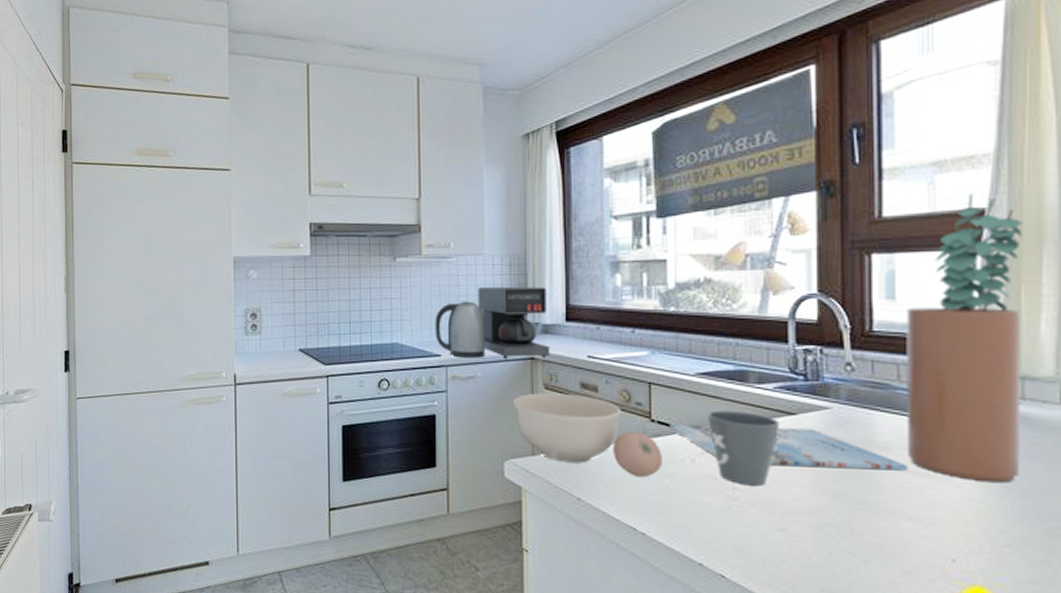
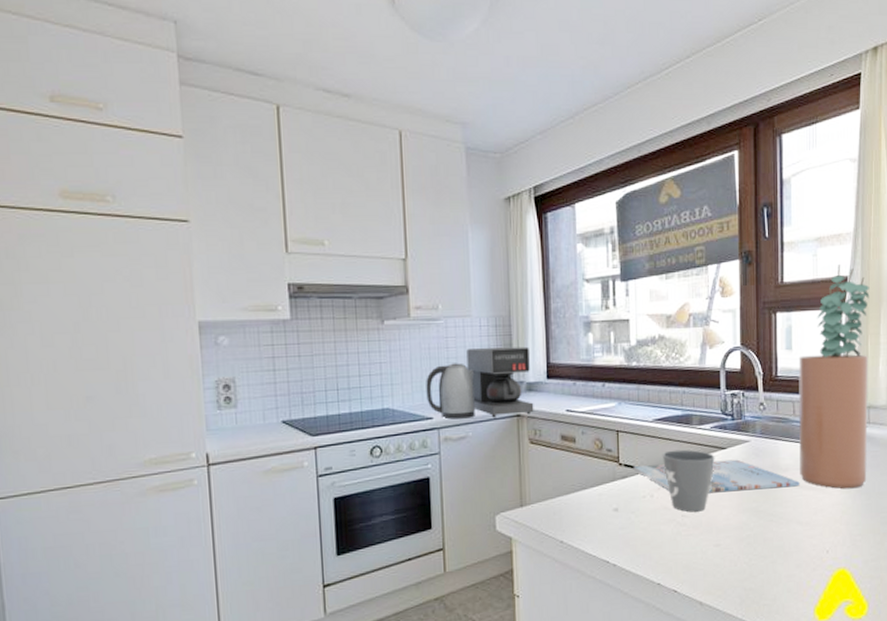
bowl: present [513,393,621,463] -> none [502,446,595,510]
fruit: present [613,431,662,478] -> none [589,475,629,516]

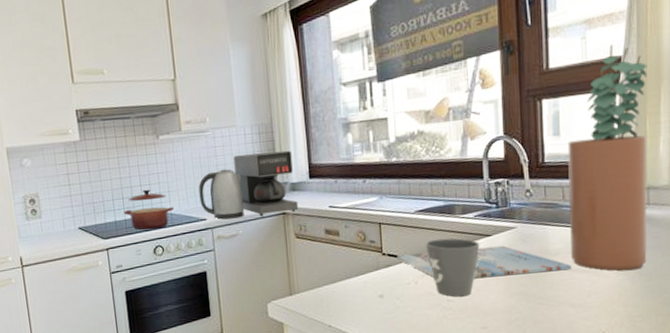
saucepan: none [338,380,398,428] -> present [124,189,175,230]

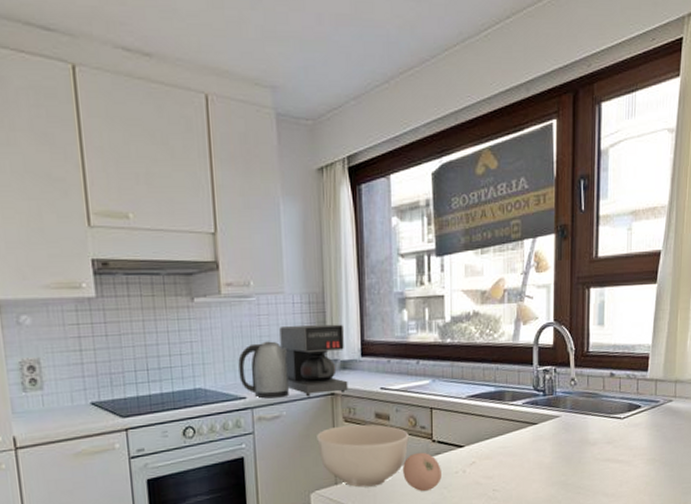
saucepan: present [124,189,175,230] -> none [148,360,210,408]
bowl: none [271,240,359,298] -> present [317,424,409,488]
fruit: none [354,264,393,302] -> present [403,452,441,492]
magazine: present [396,245,572,278] -> none [446,434,607,467]
mug: present [426,238,480,297] -> none [476,425,526,486]
vase: present [567,45,648,271] -> none [607,239,682,461]

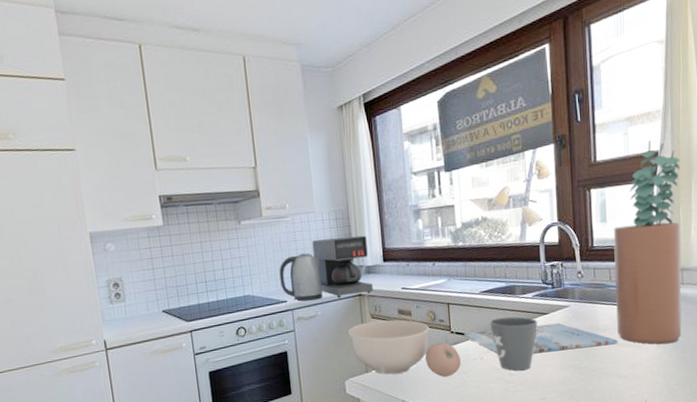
magazine: none [446,434,607,467] -> present [463,323,618,353]
mug: none [476,425,526,486] -> present [490,316,538,371]
vase: none [607,239,682,461] -> present [613,140,682,344]

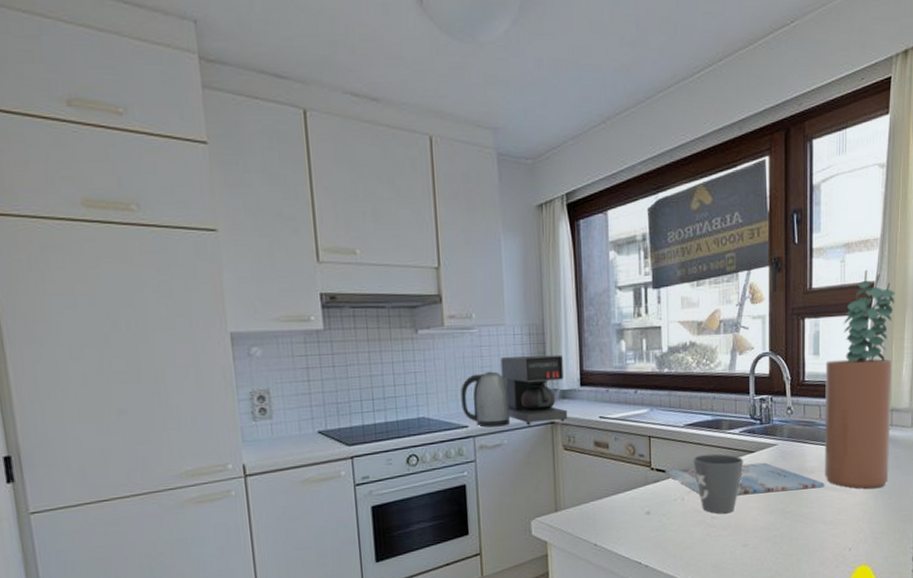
bowl: present [348,319,430,375] -> none [537,452,628,515]
fruit: present [425,342,461,378] -> none [622,480,660,519]

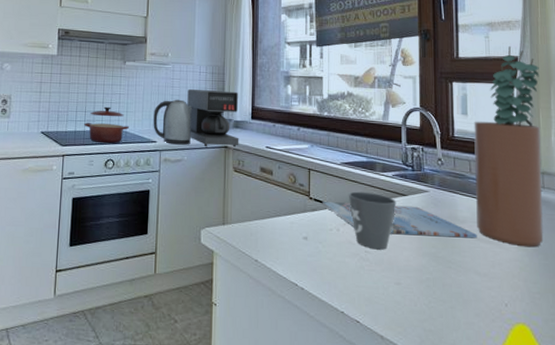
saucepan: none [373,390,433,437] -> present [84,106,130,144]

